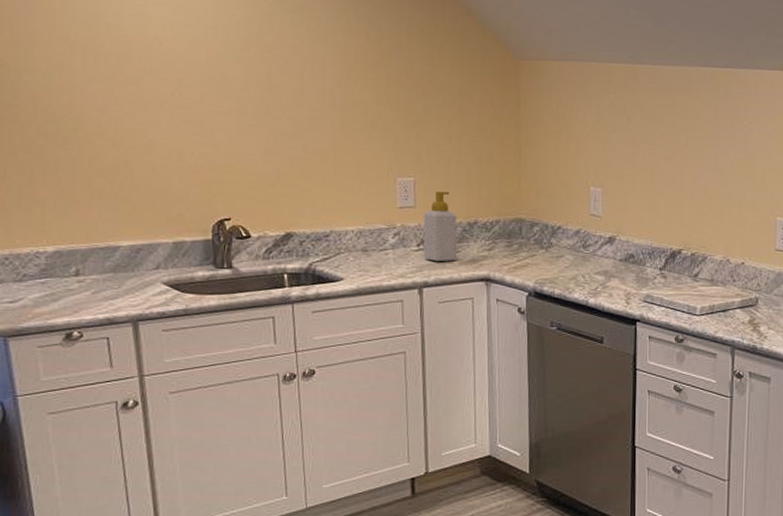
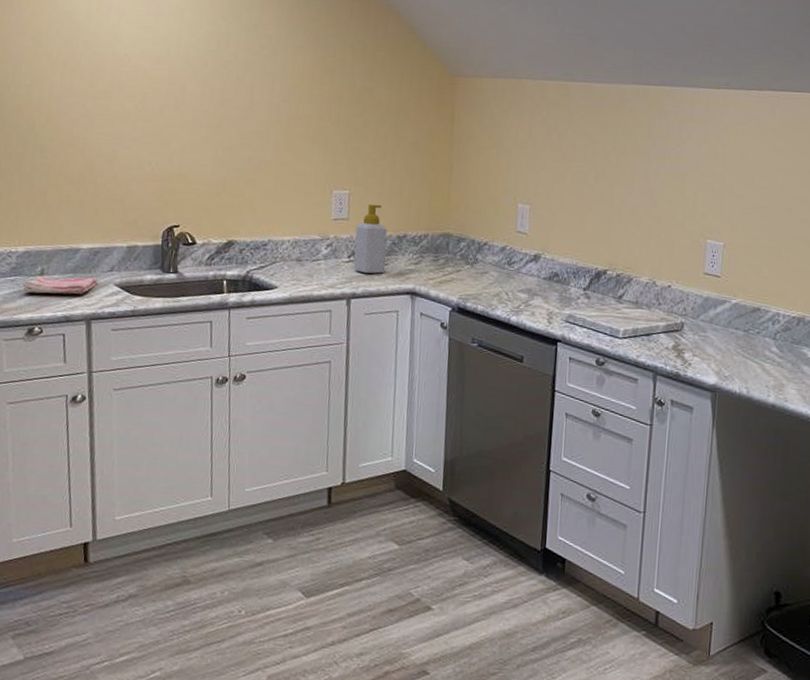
dish towel: none [55,276,143,296] -> present [22,276,98,294]

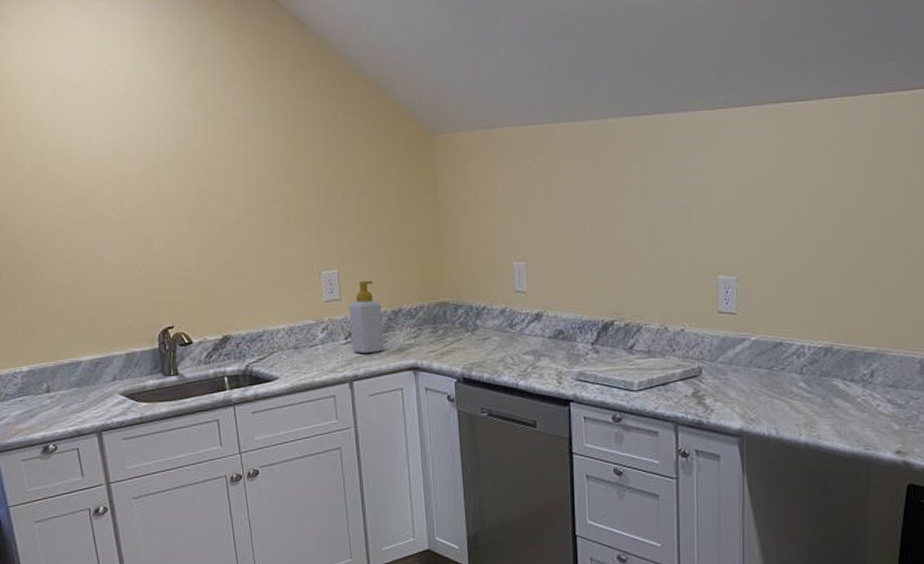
dish towel: present [22,276,98,294] -> none [32,389,103,411]

